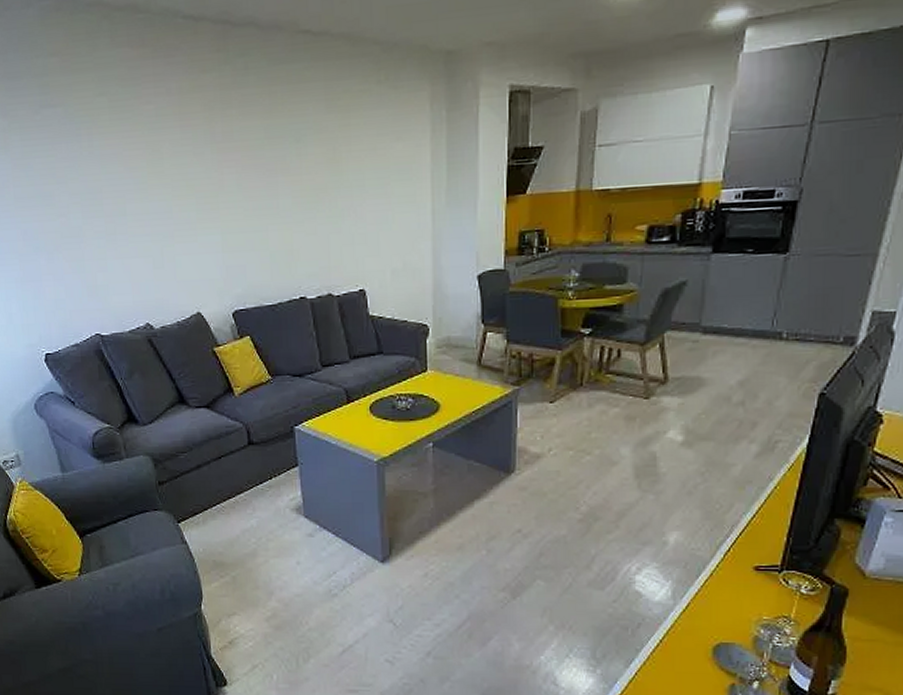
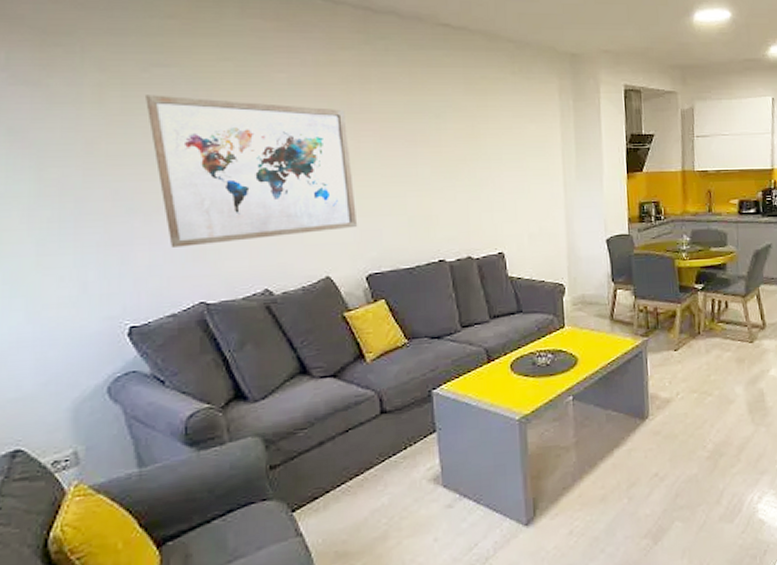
wall art: none [39,136,224,283] -> present [146,95,358,247]

